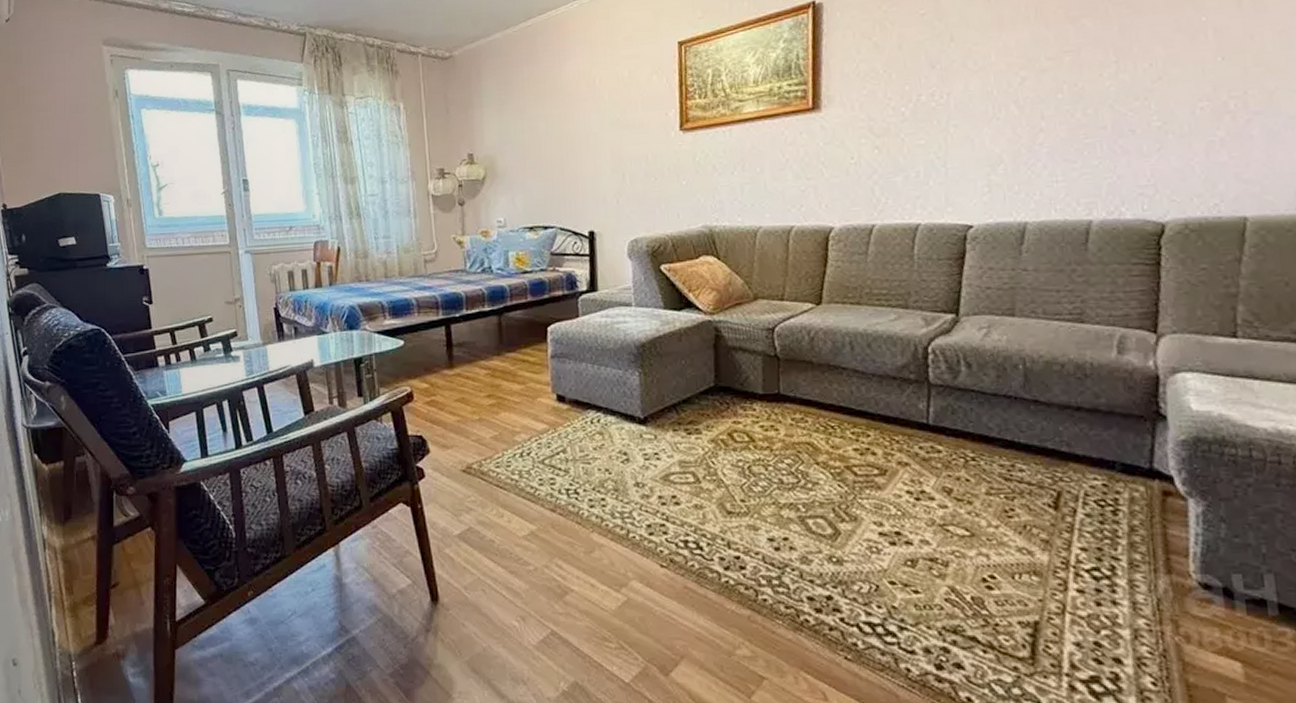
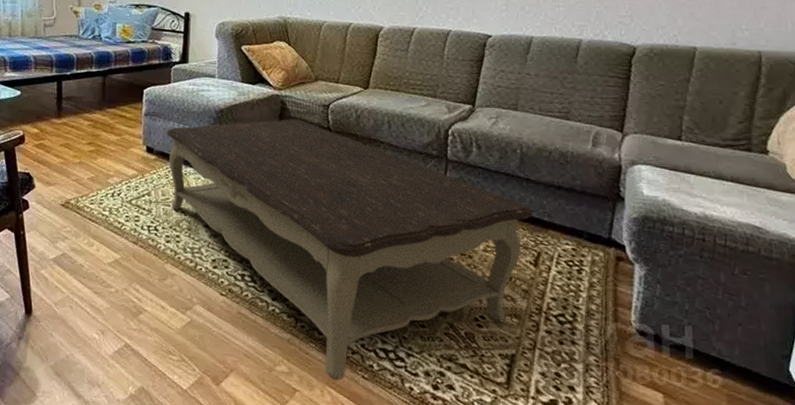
coffee table: none [579,348,1046,665] -> present [167,119,533,382]

